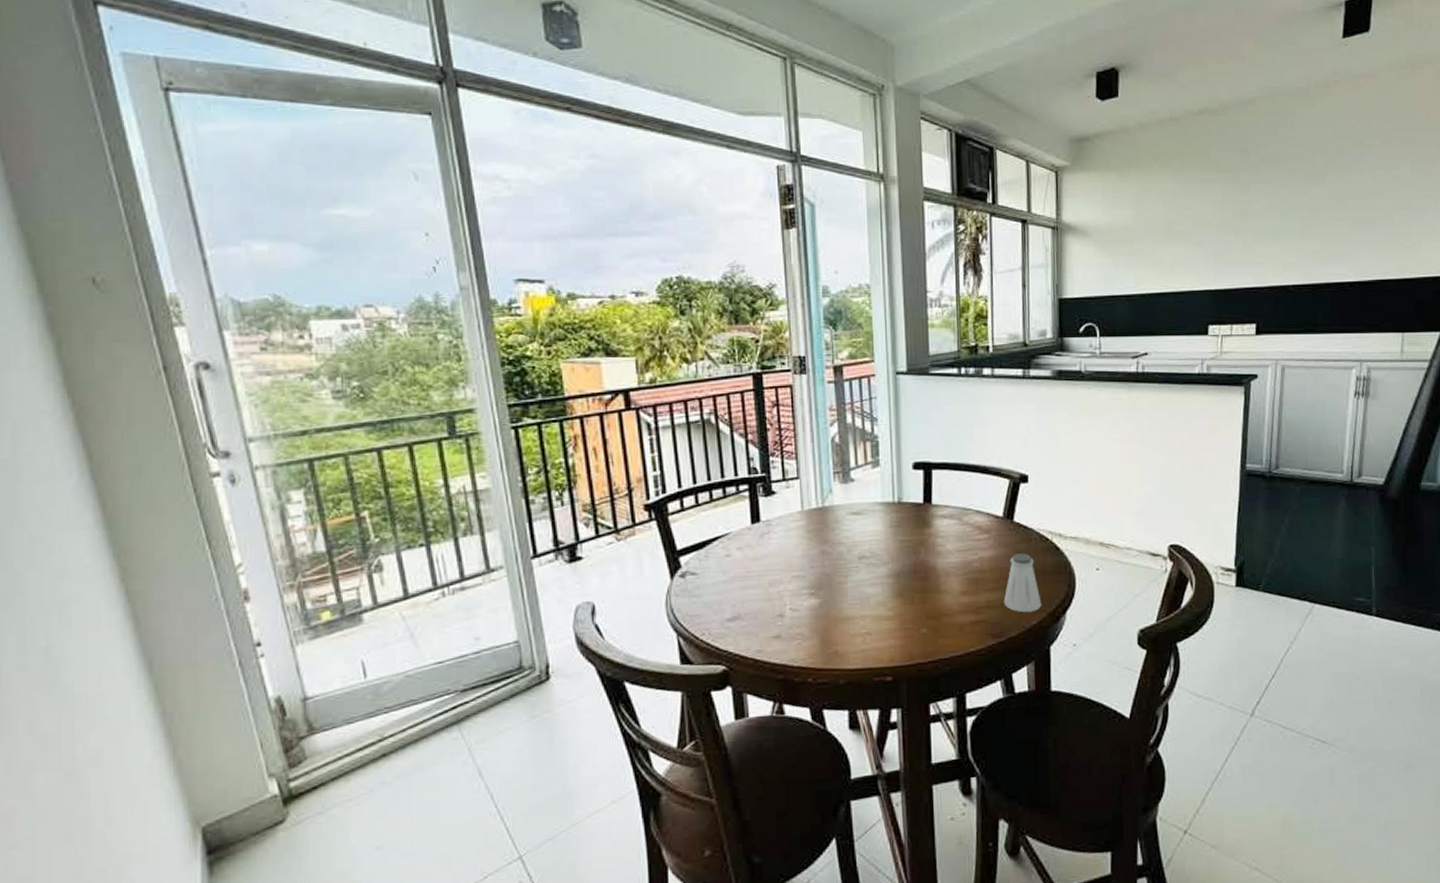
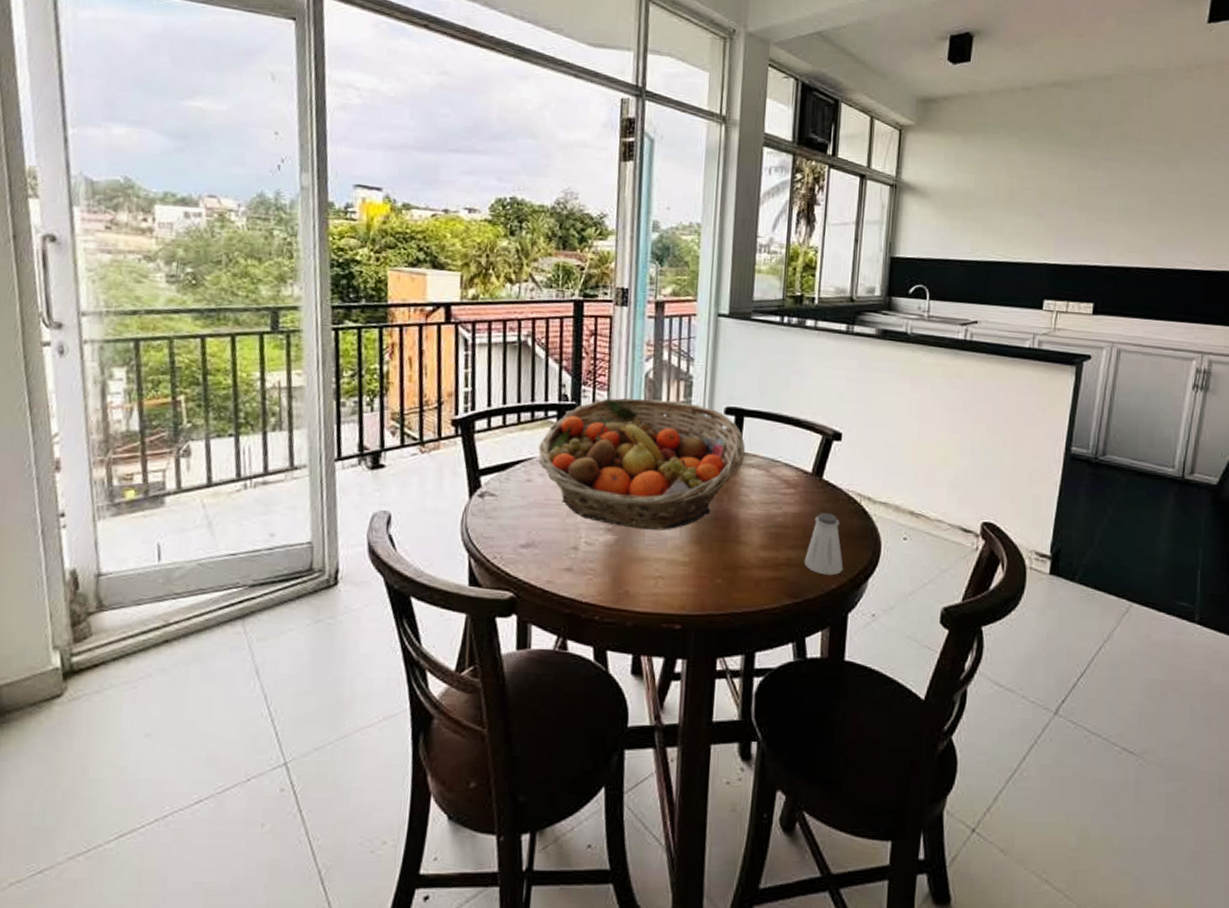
fruit basket: none [734,462,937,590] -> present [538,397,746,530]

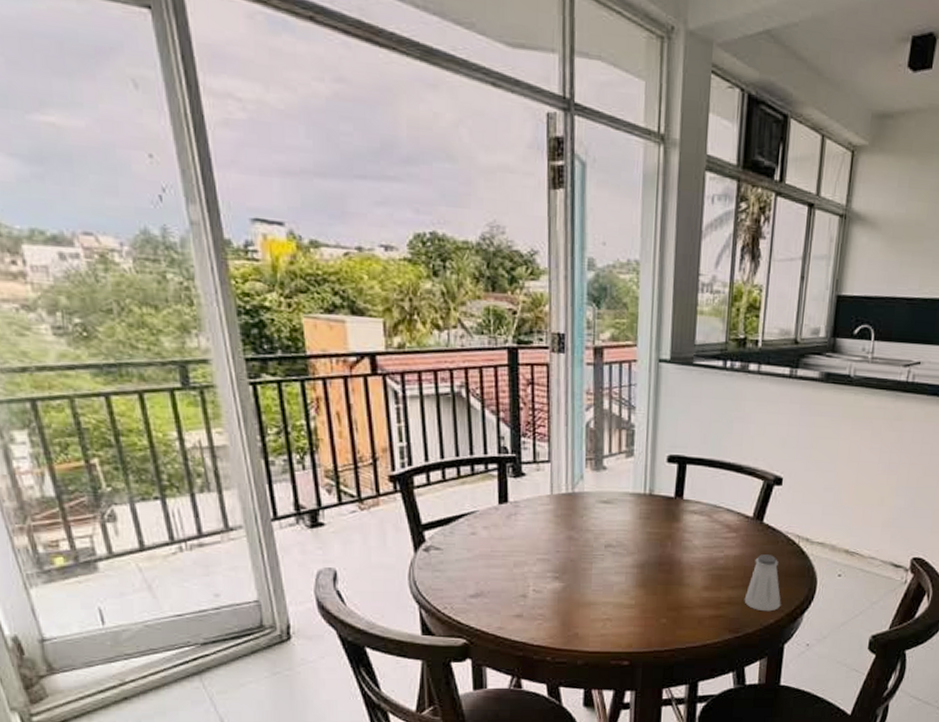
fruit basket: present [538,397,746,530] -> none [481,448,689,576]

